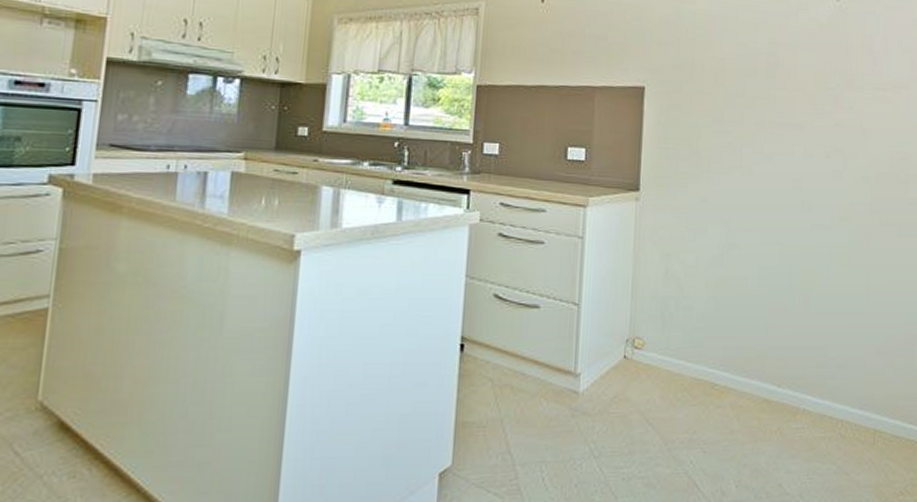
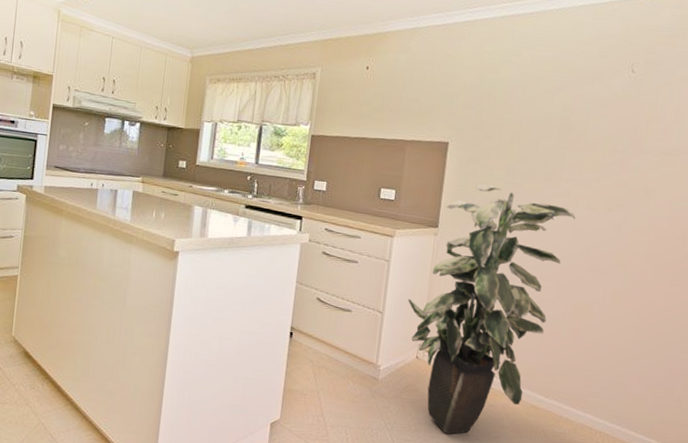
indoor plant: none [609,133,793,453] -> present [408,183,576,435]

